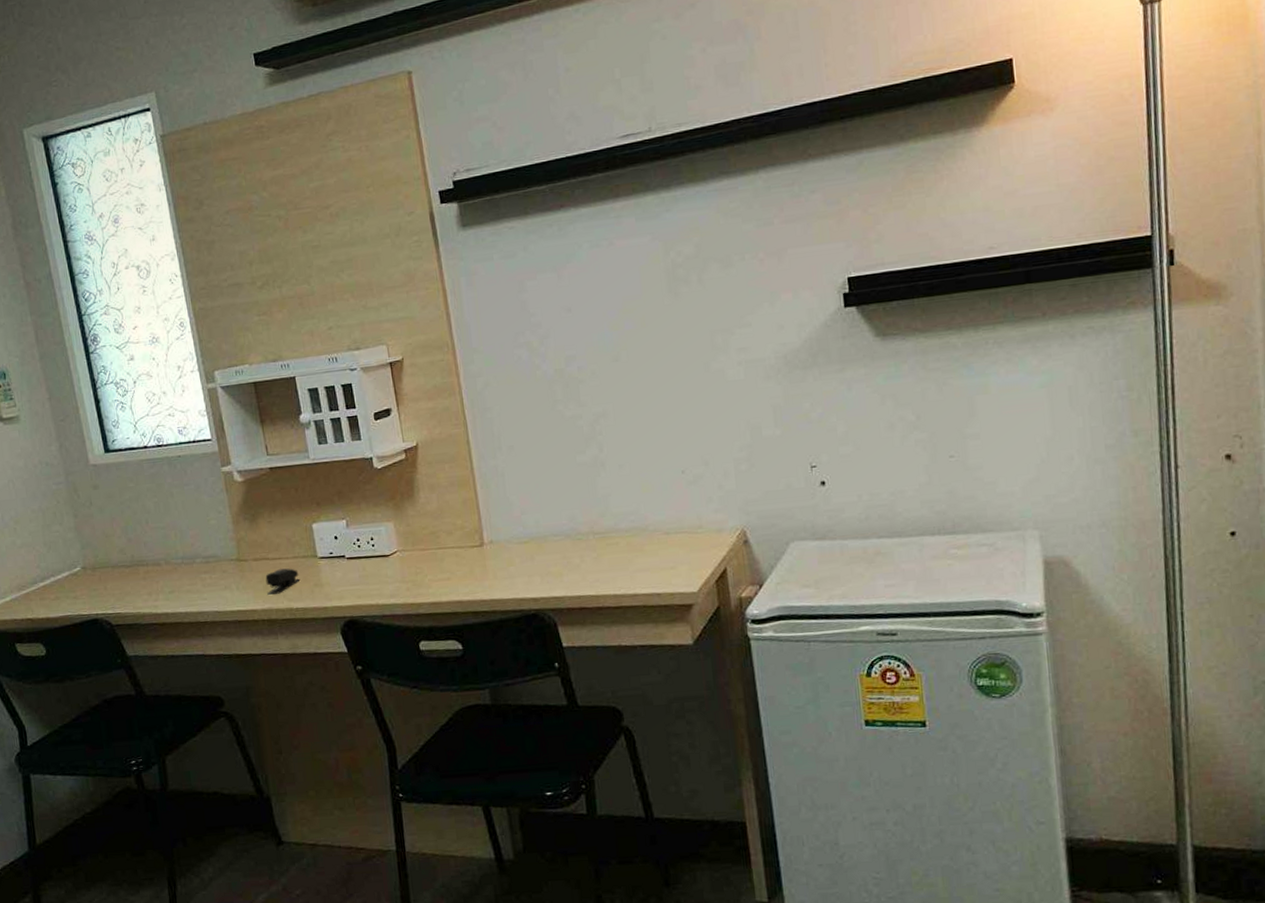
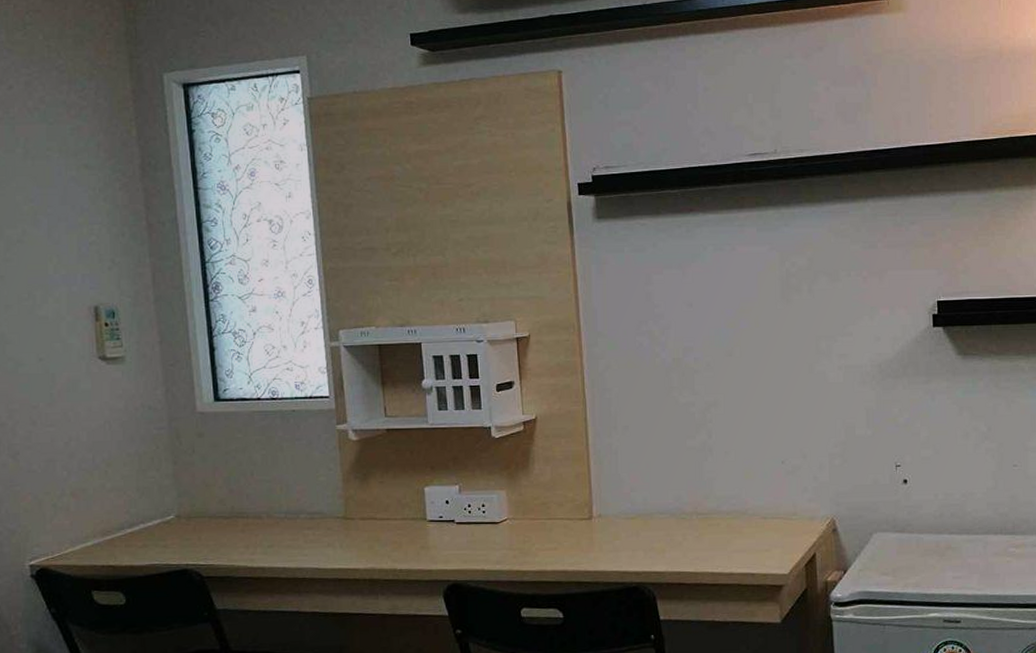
stapler: present [265,568,301,596] -> none [371,529,407,556]

